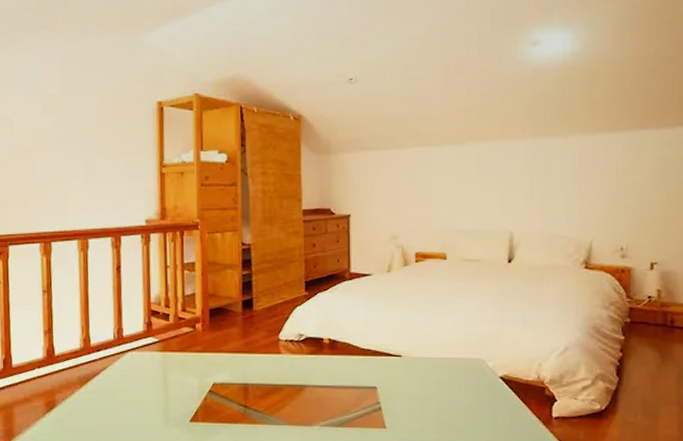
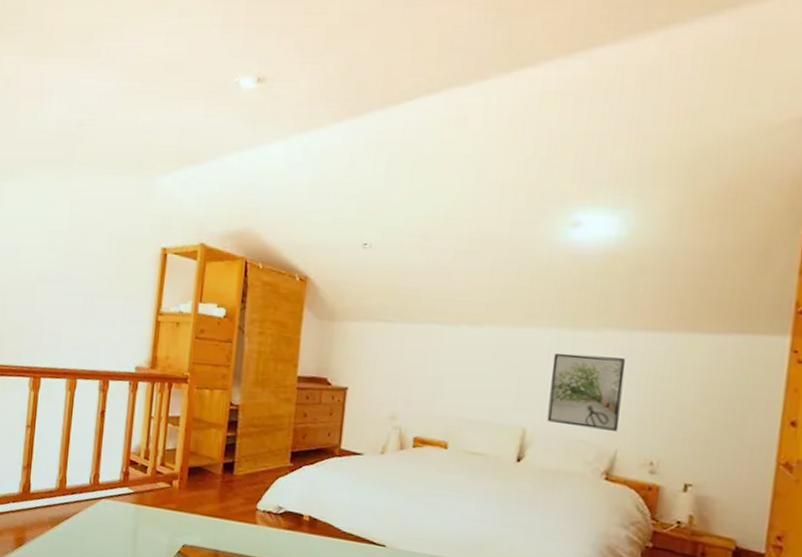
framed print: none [529,159,592,226] -> present [547,353,626,433]

